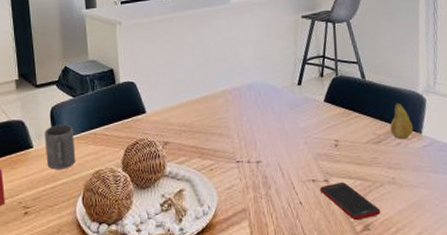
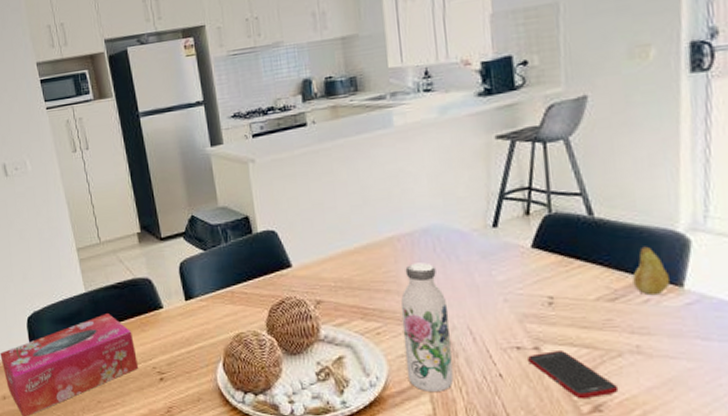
mug: present [45,124,76,170] -> none [174,281,212,332]
water bottle: none [229,112,267,218] -> present [400,262,454,391]

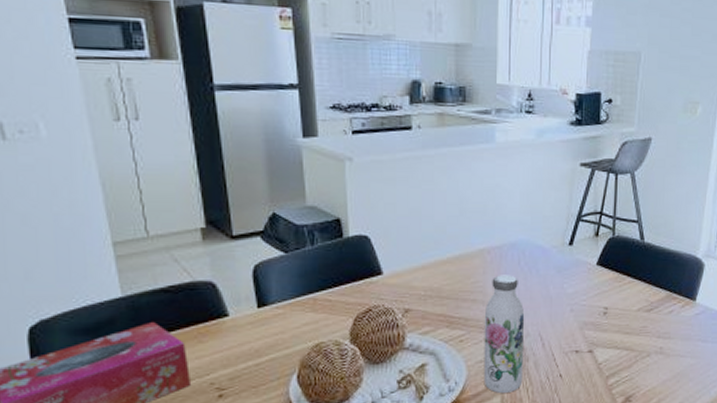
cell phone: present [528,351,619,400] -> none [583,353,645,393]
fruit: present [632,246,670,296] -> none [664,267,688,308]

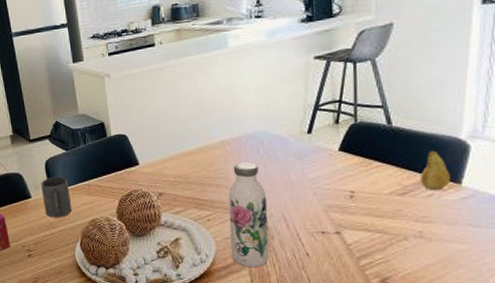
mug: none [245,287,289,343] -> present [41,176,72,218]
fruit: none [664,267,688,308] -> present [420,150,450,191]

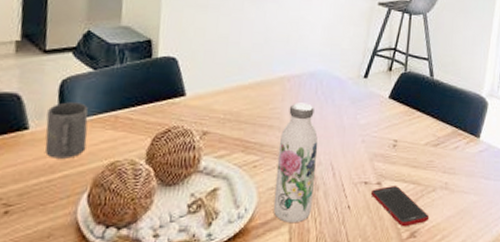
cell phone: none [331,235,403,274] -> present [371,186,430,227]
fruit: present [420,150,450,191] -> none [450,105,472,144]

